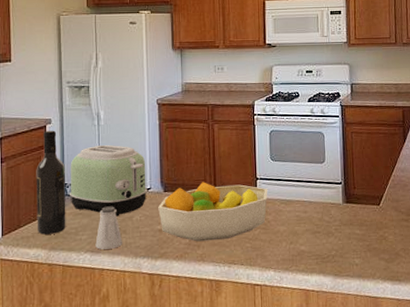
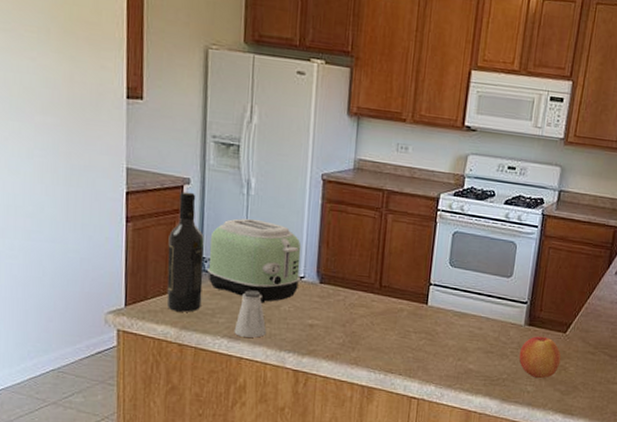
fruit bowl: present [158,182,268,242] -> none [311,278,442,345]
apple: none [342,210,380,251] -> present [518,335,562,379]

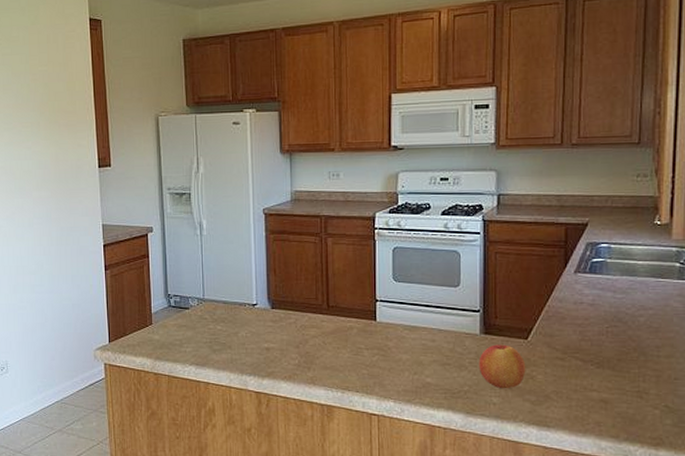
wine bottle: present [166,192,204,312] -> none [139,239,170,344]
toaster: present [208,218,301,303] -> none [173,256,253,331]
saltshaker: present [234,290,267,338] -> none [200,320,228,363]

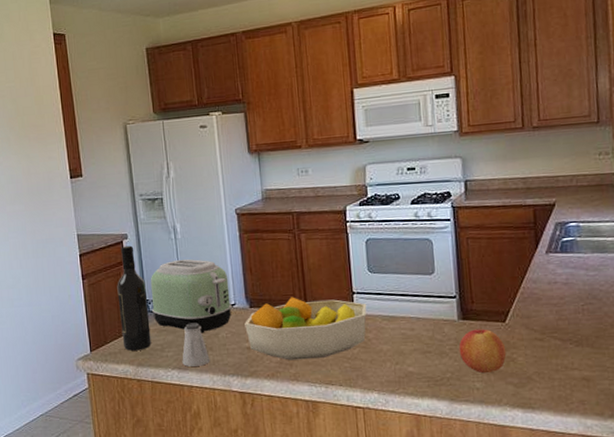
wine bottle: none [139,239,170,344] -> present [117,245,151,351]
toaster: none [173,256,253,331] -> present [150,259,232,333]
saltshaker: none [200,320,228,363] -> present [182,322,210,367]
fruit bowl: none [265,300,389,364] -> present [244,297,367,361]

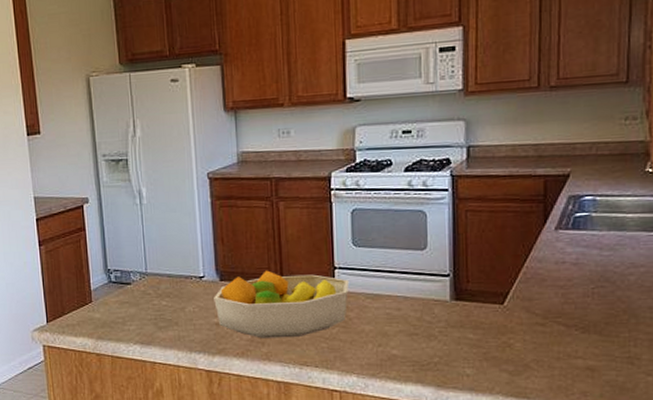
wine bottle: present [117,245,151,351] -> none [76,210,112,323]
toaster: present [150,259,232,333] -> none [112,226,201,307]
saltshaker: present [182,322,210,367] -> none [145,295,175,342]
apple: present [459,327,507,374] -> none [449,309,503,359]

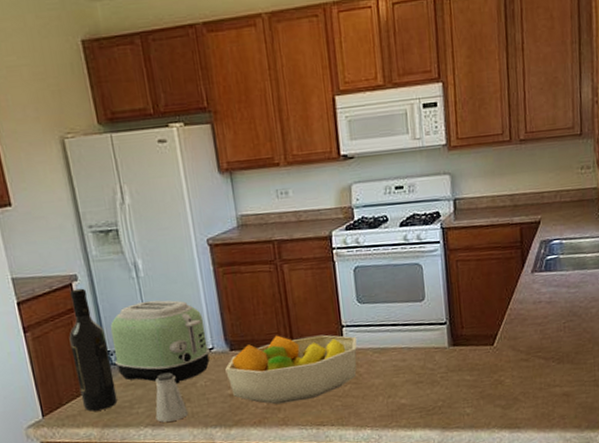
wine bottle: none [76,210,112,323] -> present [69,288,118,412]
toaster: none [112,226,201,307] -> present [110,300,210,384]
saltshaker: none [145,295,175,342] -> present [155,372,189,423]

